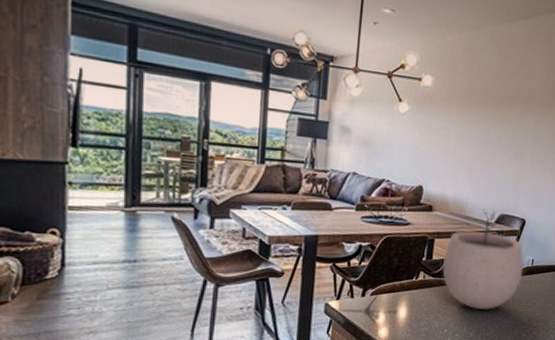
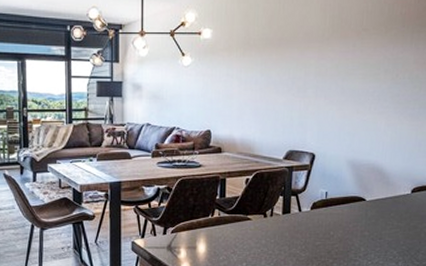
plant pot: present [442,208,524,310] -> none [236,146,317,243]

